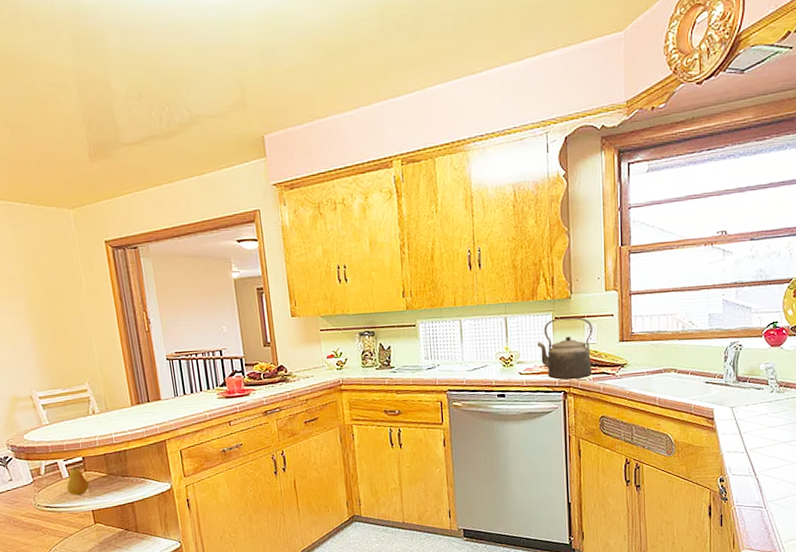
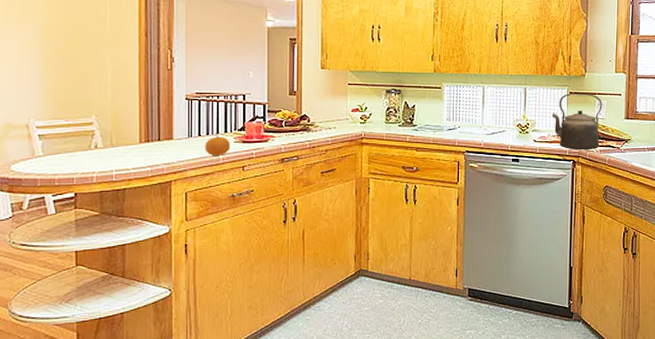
fruit: present [66,465,90,496] -> none [51,202,77,234]
fruit: none [190,390,215,413] -> present [205,132,231,155]

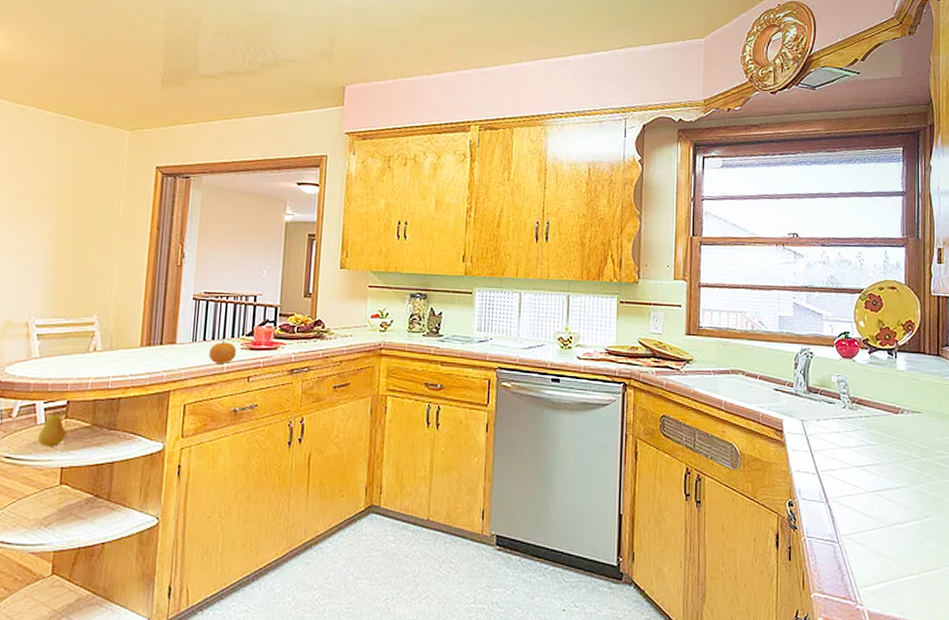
fruit: none [51,202,77,234] -> present [38,410,67,447]
kettle: present [551,93,602,150] -> none [598,303,658,372]

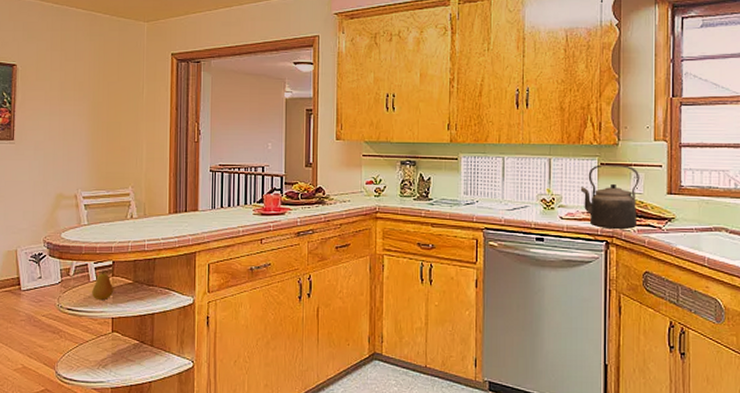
fruit: present [208,337,237,364] -> none [226,204,250,228]
kettle: none [598,303,658,372] -> present [580,164,639,230]

